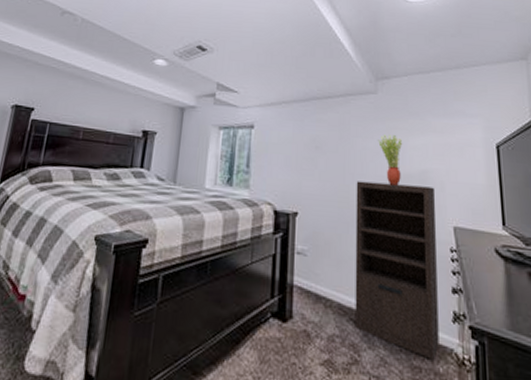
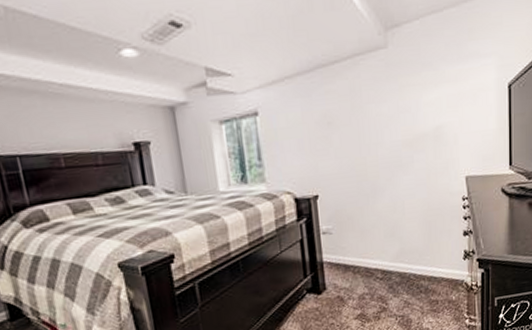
shelving unit: present [355,181,439,360] -> none [372,142,452,293]
potted plant: present [378,134,403,186] -> none [392,93,417,148]

